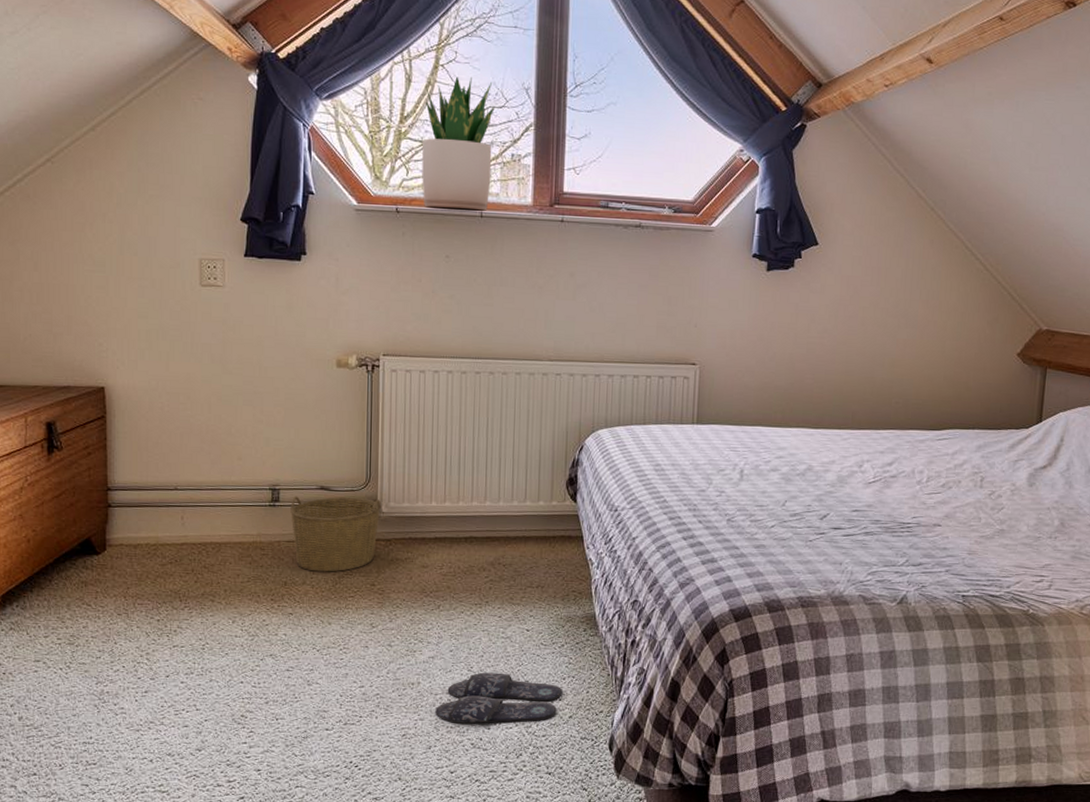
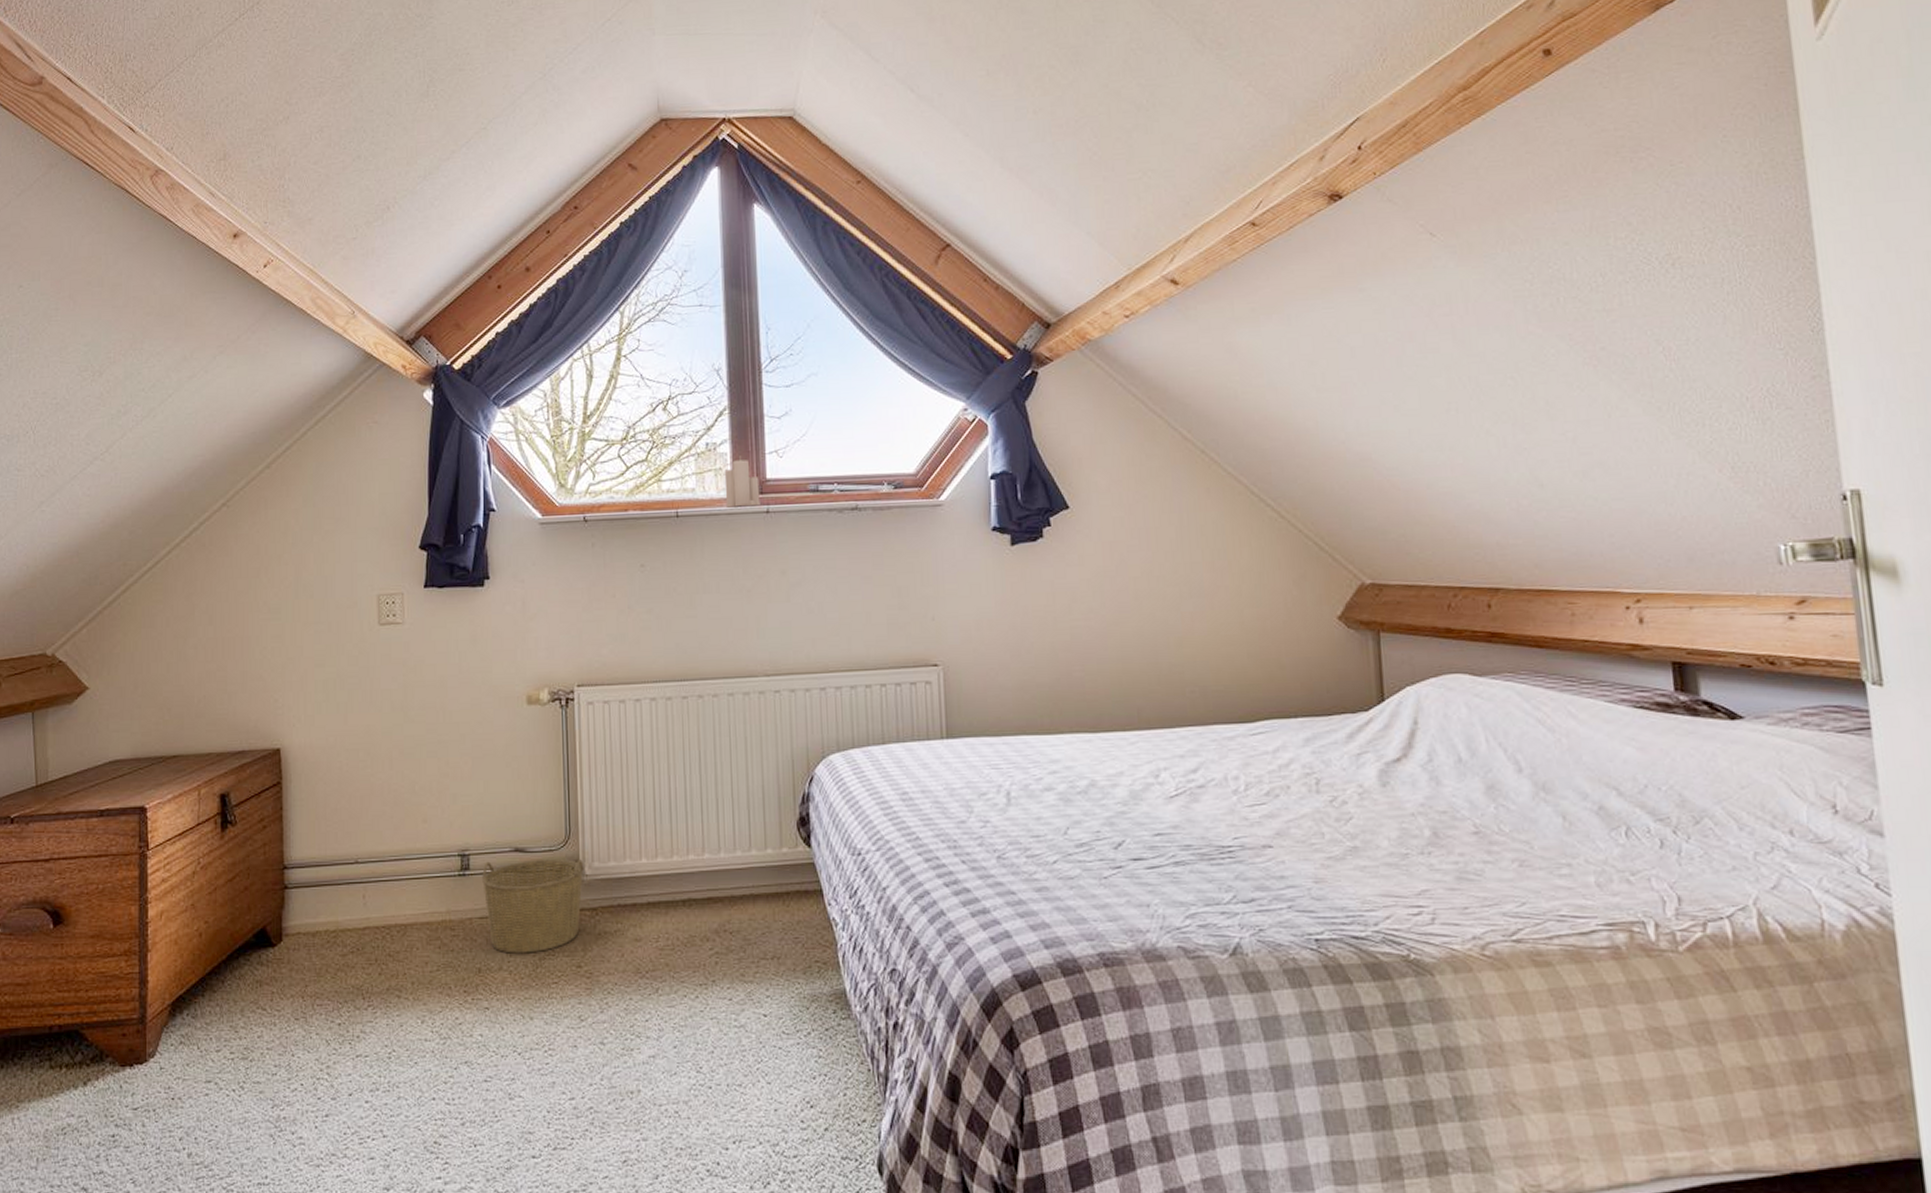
planter: present [422,76,495,212] -> none [608,365,685,514]
slippers: present [435,672,563,725] -> none [661,1073,814,1145]
candle: none [525,169,557,215] -> present [724,456,760,508]

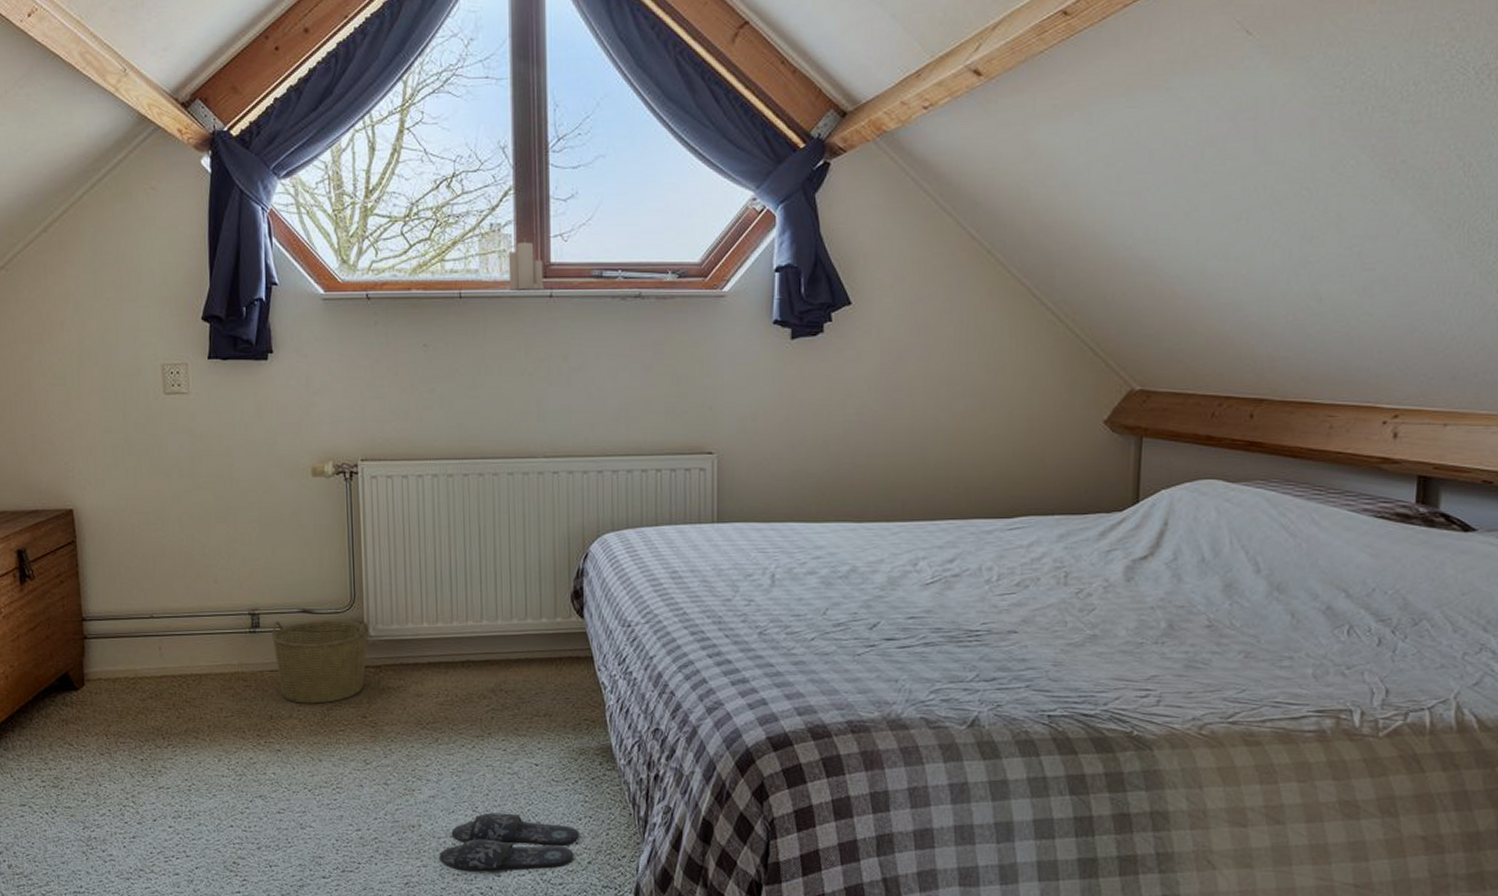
slippers: none [661,1073,814,1145] -> present [439,812,579,872]

